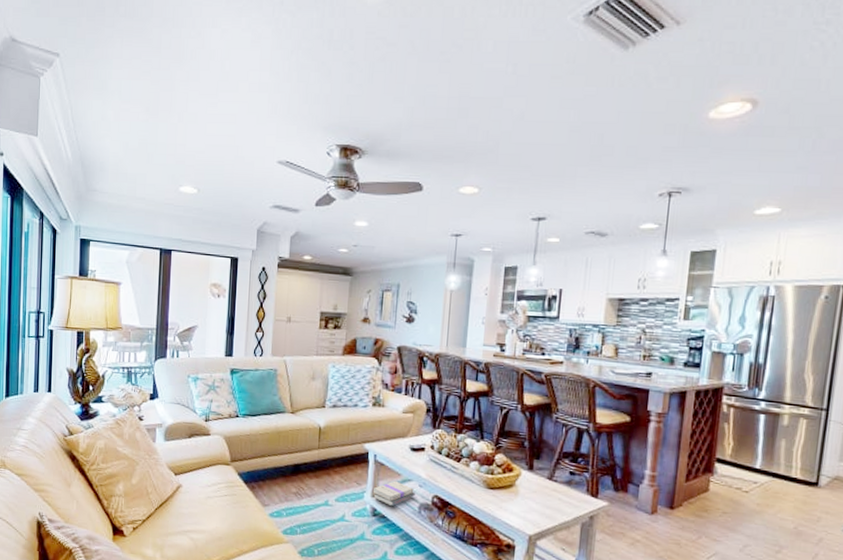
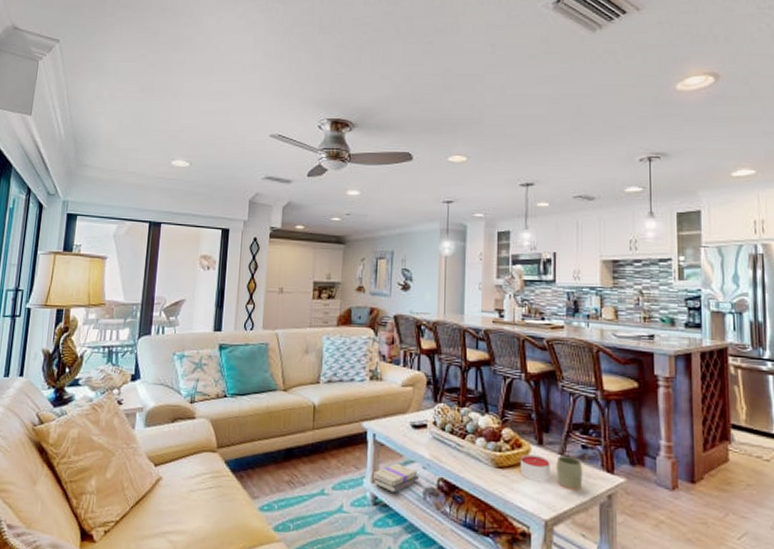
candle: none [509,477,539,503] -> present [520,454,550,482]
mug: none [543,479,569,511] -> present [556,455,583,491]

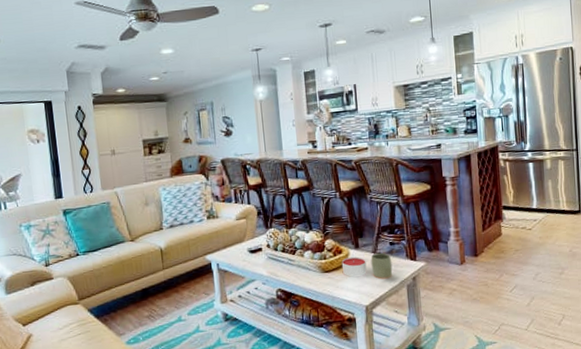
books: present [372,463,419,494] -> none [221,283,260,309]

